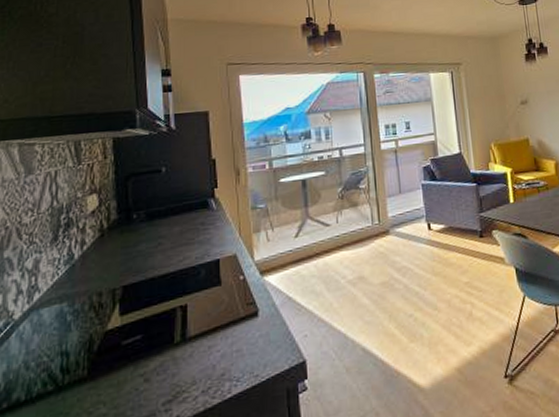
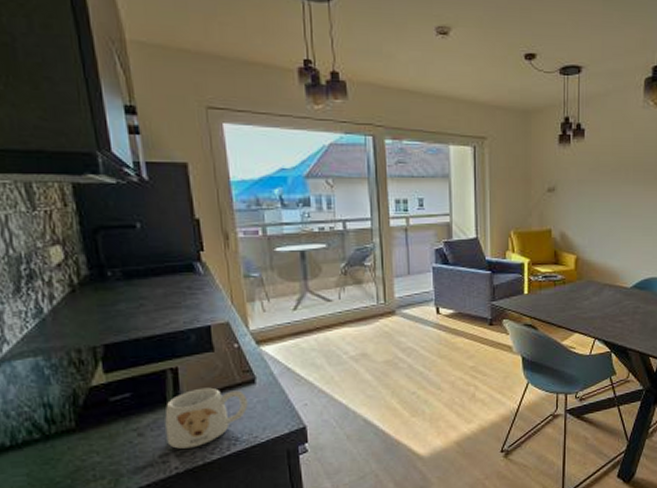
mug: none [171,323,250,394] -> present [165,387,248,449]

